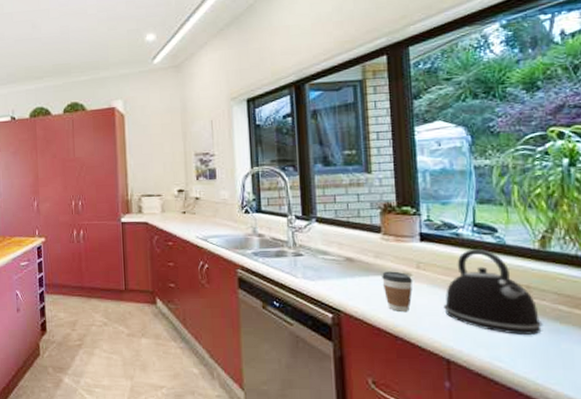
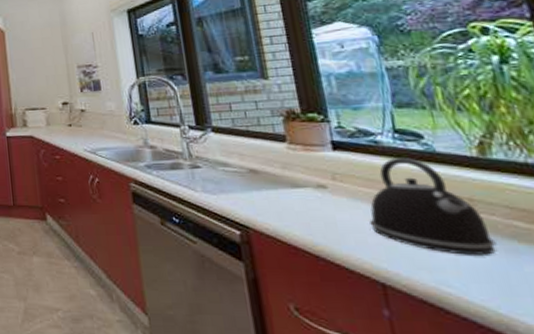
coffee cup: present [382,271,413,312] -> none [292,183,331,228]

